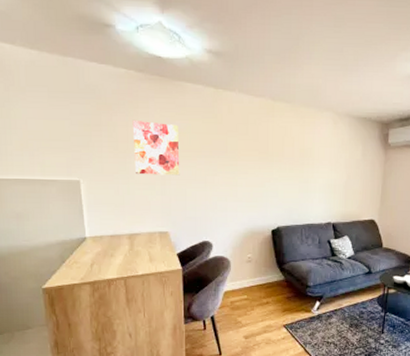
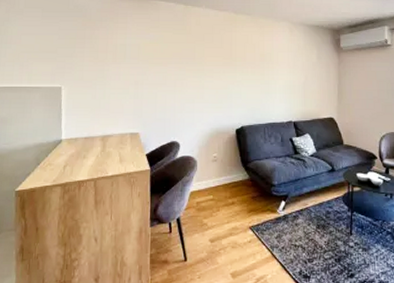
wall art: present [132,119,180,176] -> none [111,33,152,81]

